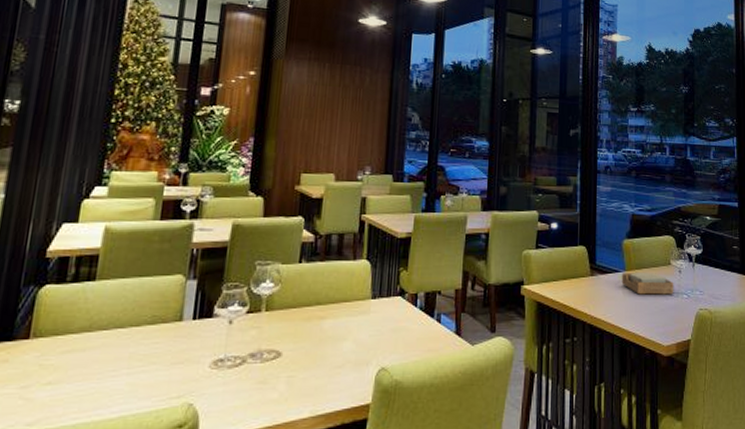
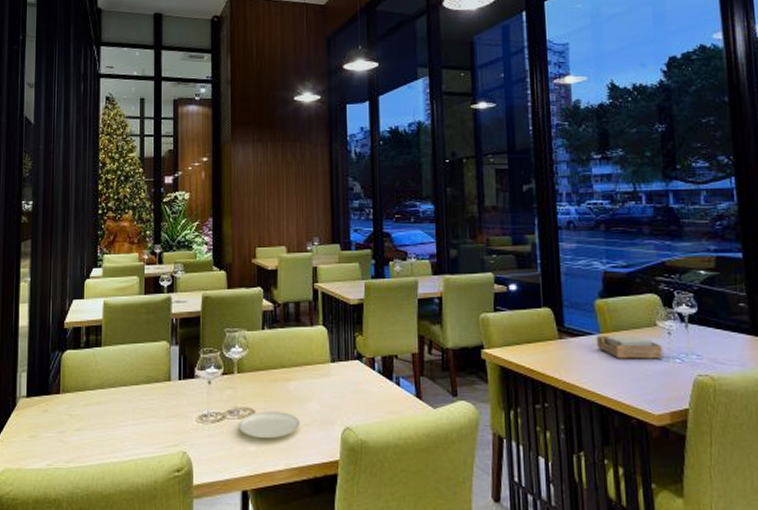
plate: none [259,353,333,384] -> present [238,411,301,439]

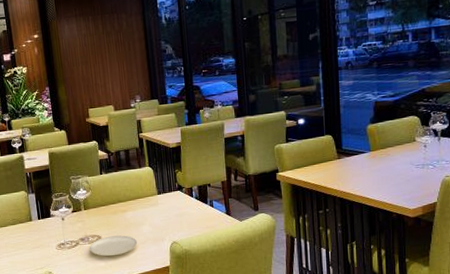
napkin holder: present [596,335,664,359] -> none [367,150,420,170]

